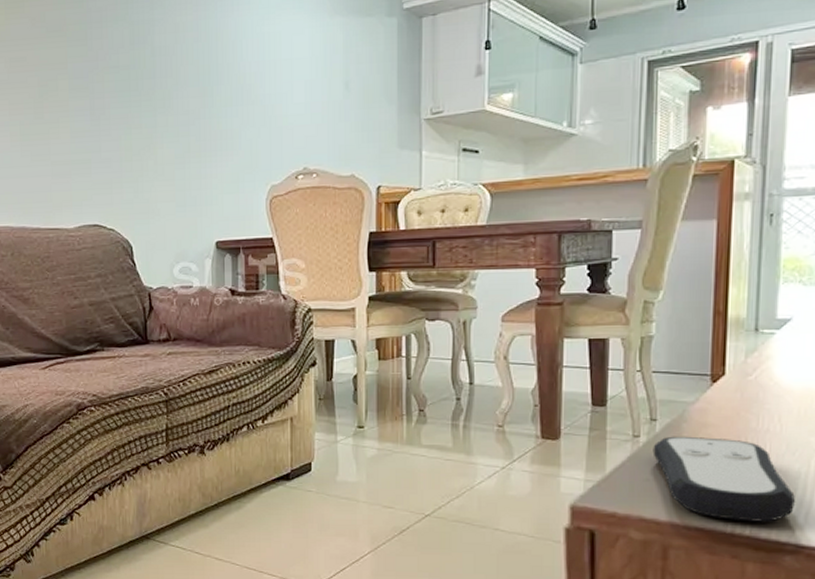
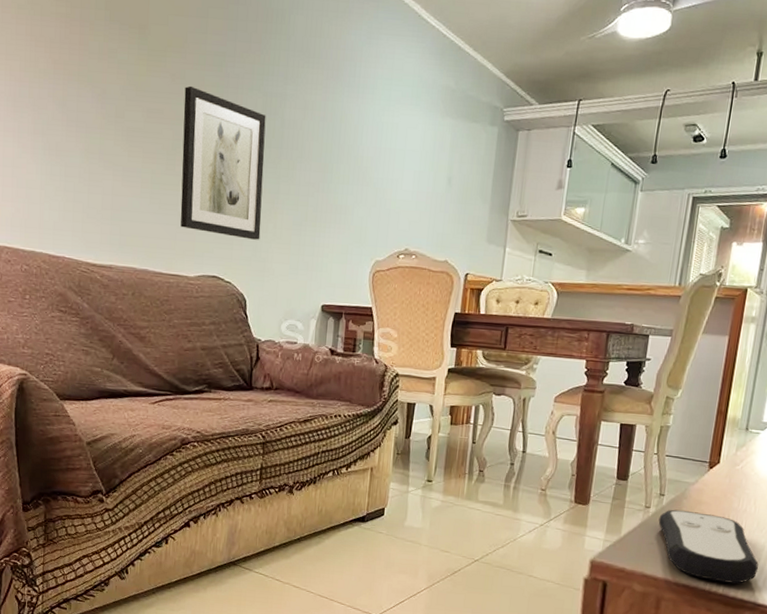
wall art: none [46,27,141,181] -> present [180,85,266,240]

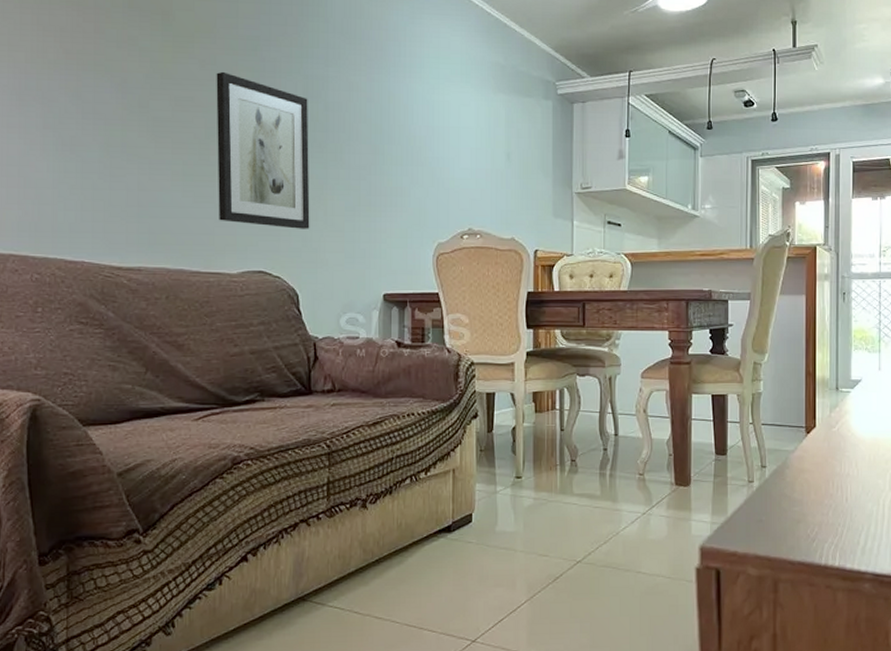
remote control: present [658,509,759,584] -> none [764,480,871,555]

